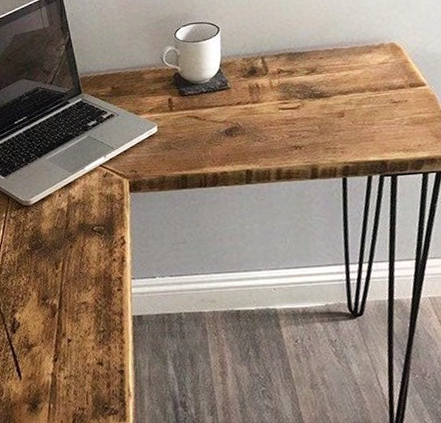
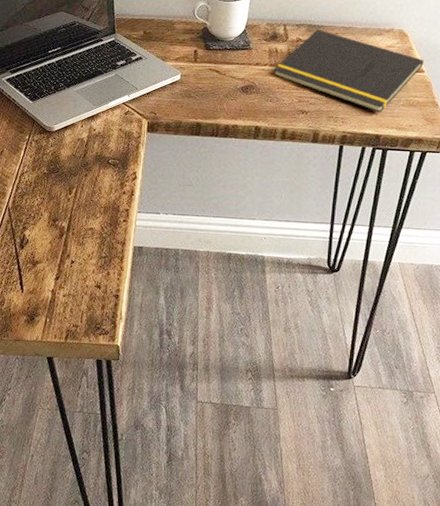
notepad: none [257,56,424,136] -> present [273,29,424,113]

